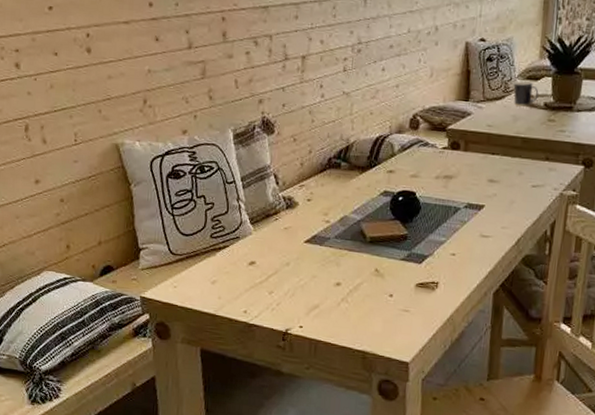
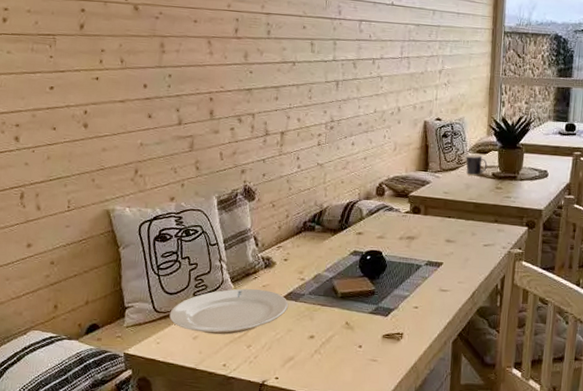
plate: none [186,230,313,280] -> present [169,288,289,335]

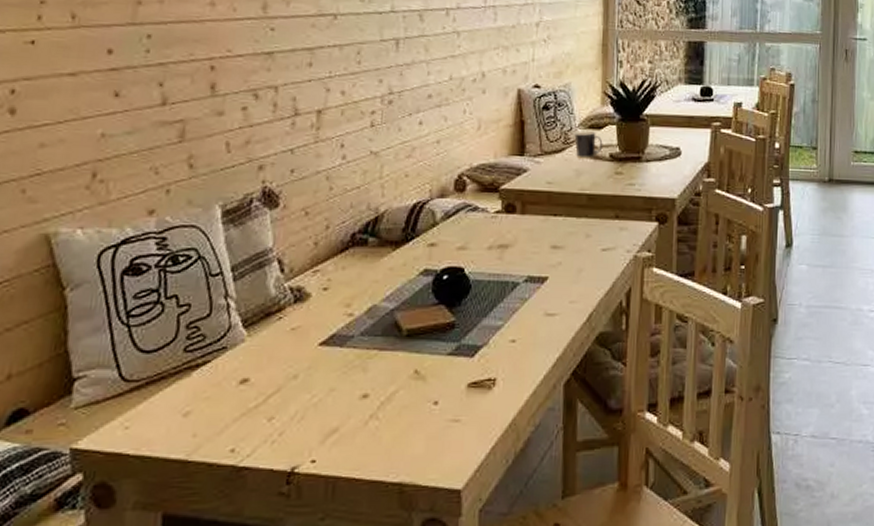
plate: present [169,288,289,335] -> none [145,335,331,407]

